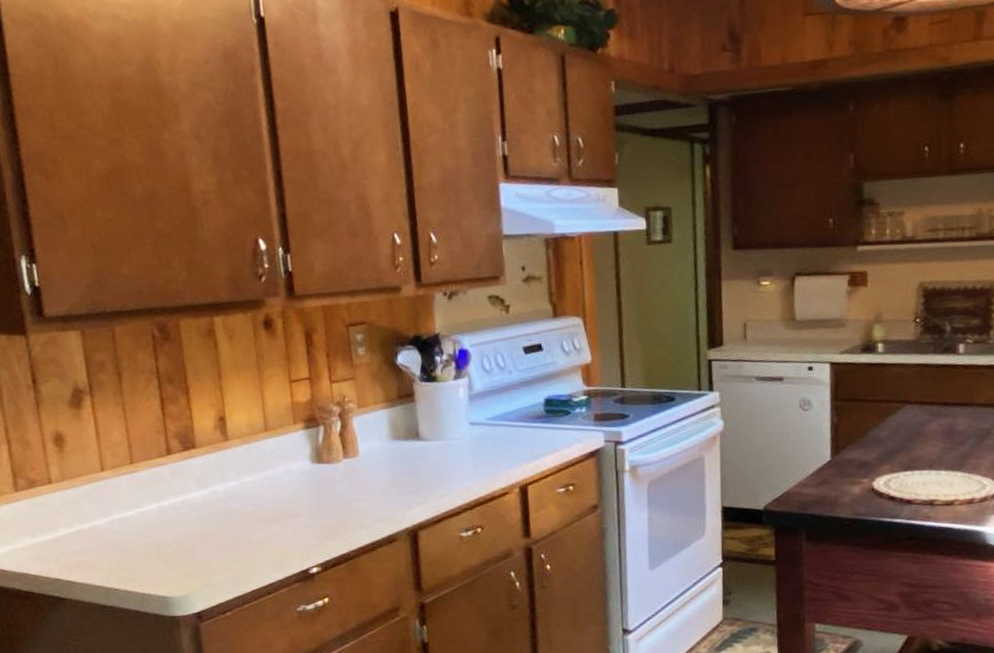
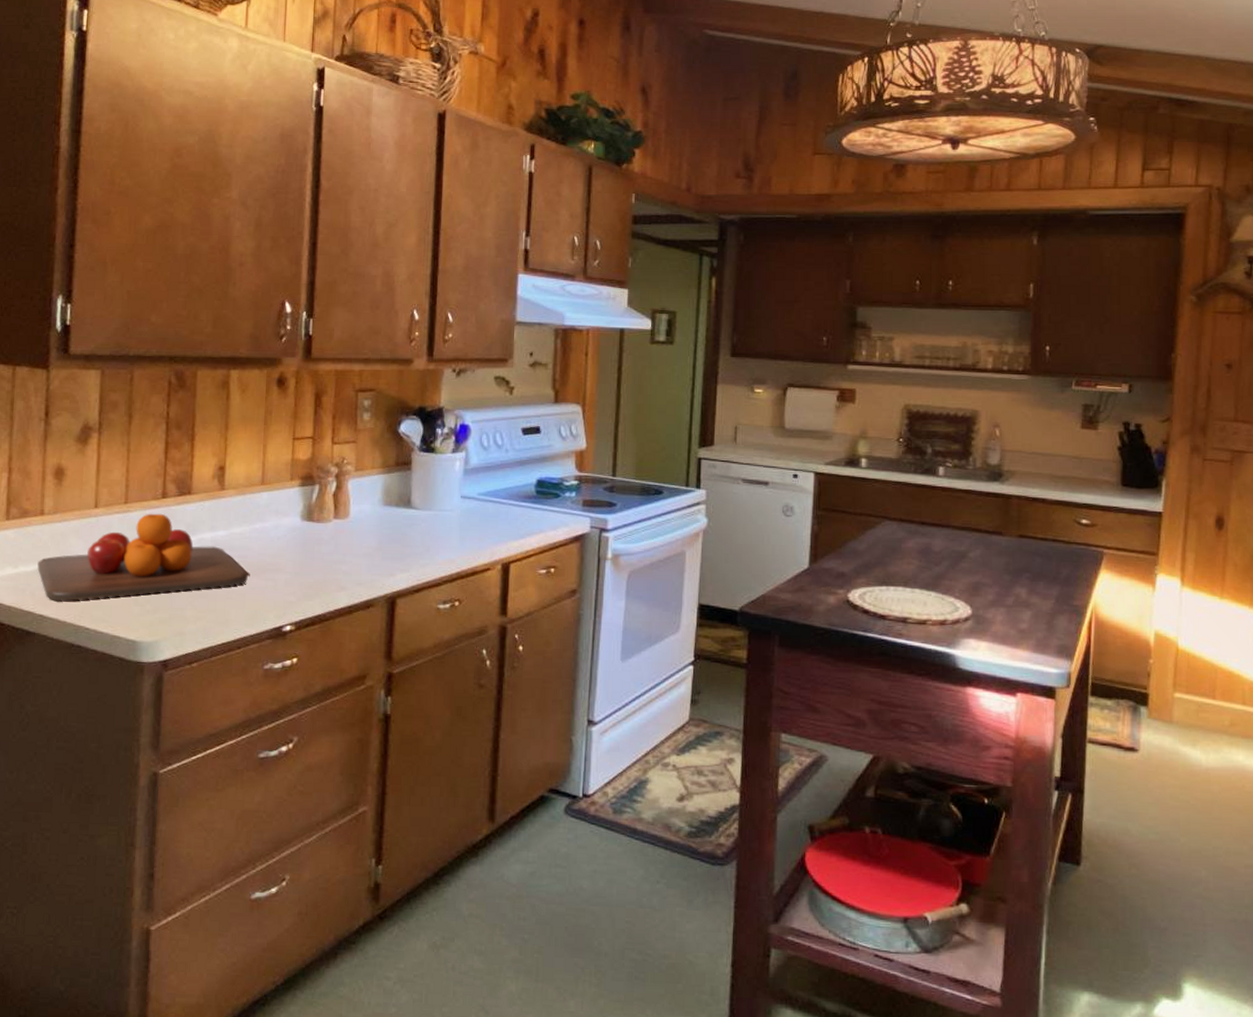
chopping board: none [55,470,267,566] -> present [37,513,248,601]

